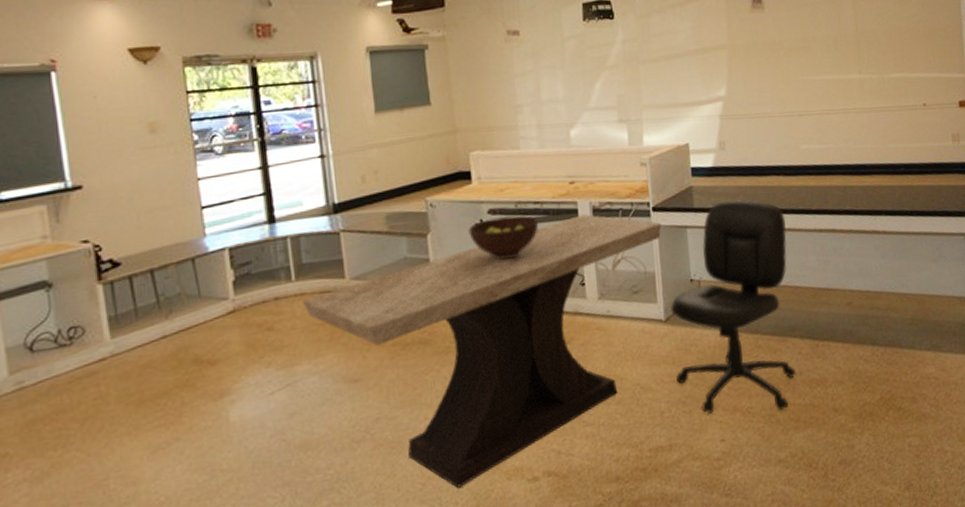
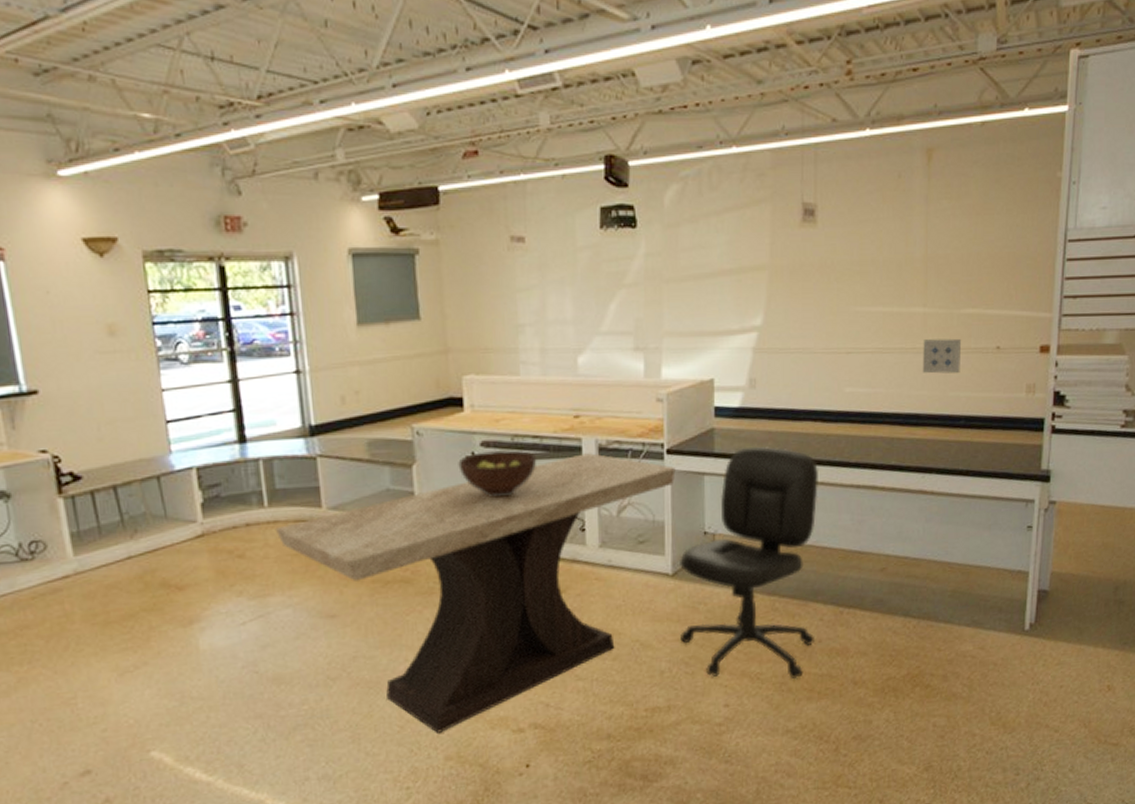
wall art: none [862,98,896,130] -> present [922,338,962,374]

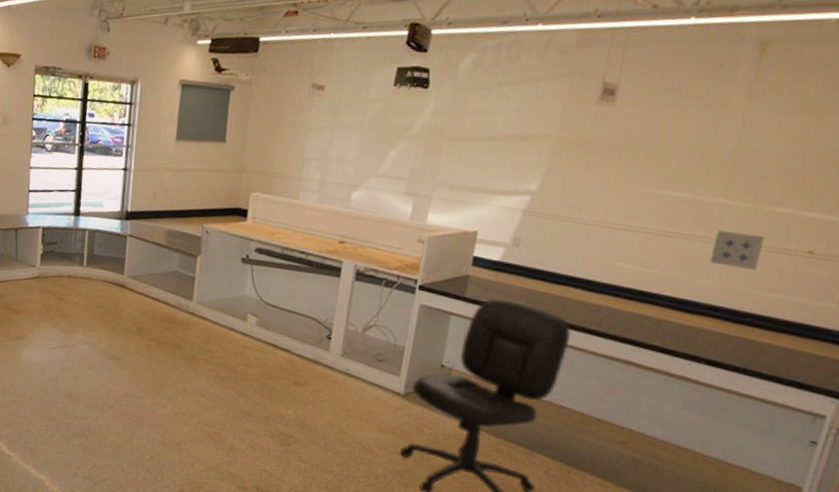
table: present [275,453,676,733] -> none [87,274,425,471]
fruit bowl: present [458,449,537,498] -> none [234,256,301,297]

